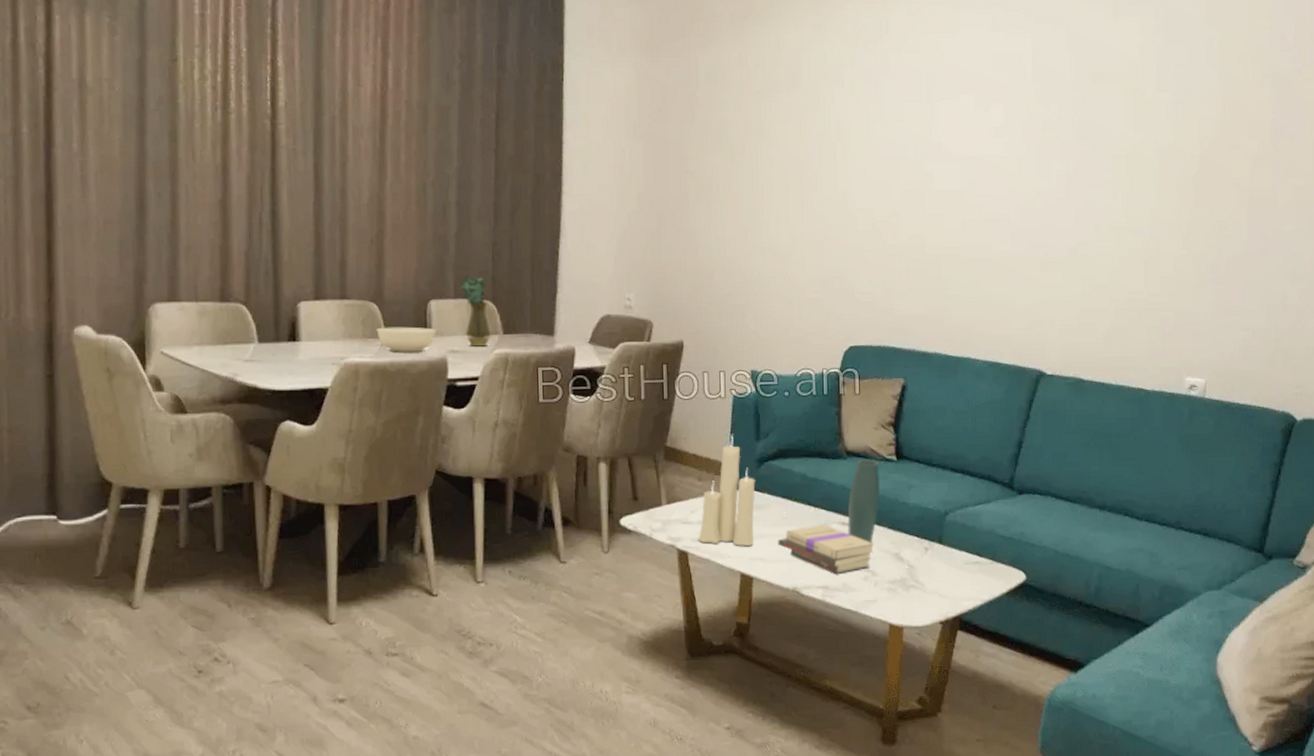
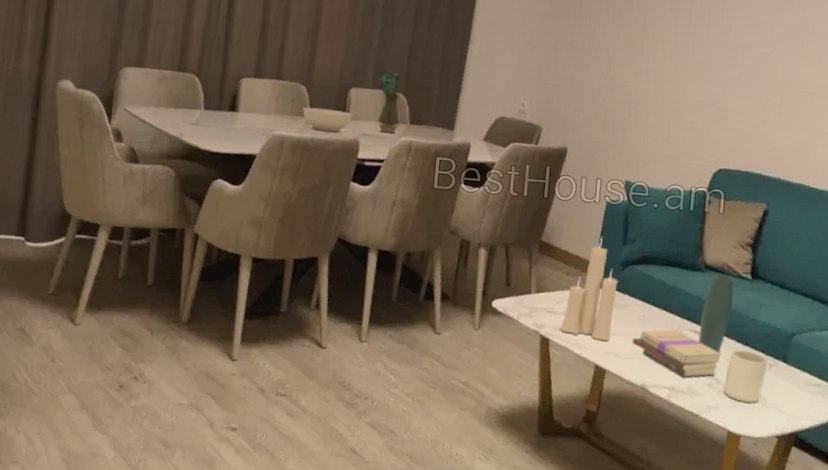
mug: none [879,536,923,591] -> present [723,349,767,403]

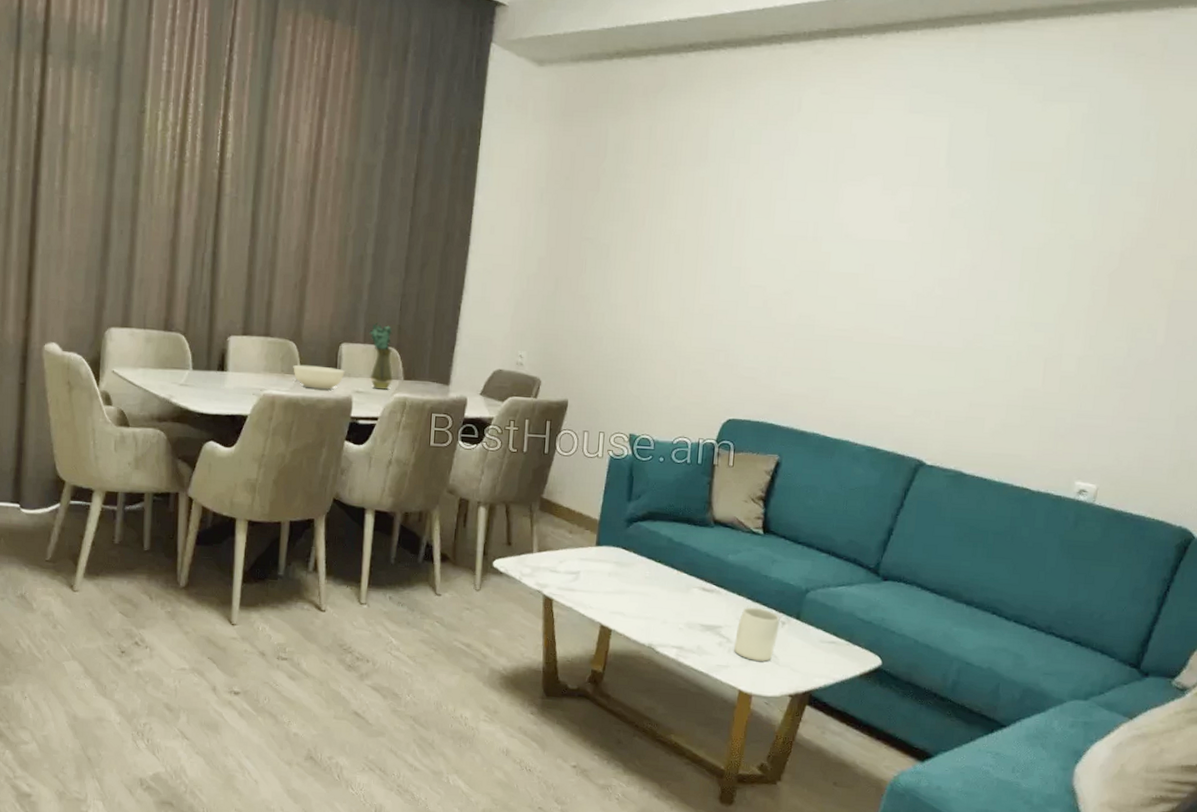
candle: present [561,237,618,342] -> none [564,493,623,601]
books: present [632,330,722,378] -> none [638,587,733,636]
vase: present [698,274,734,353] -> none [707,530,745,611]

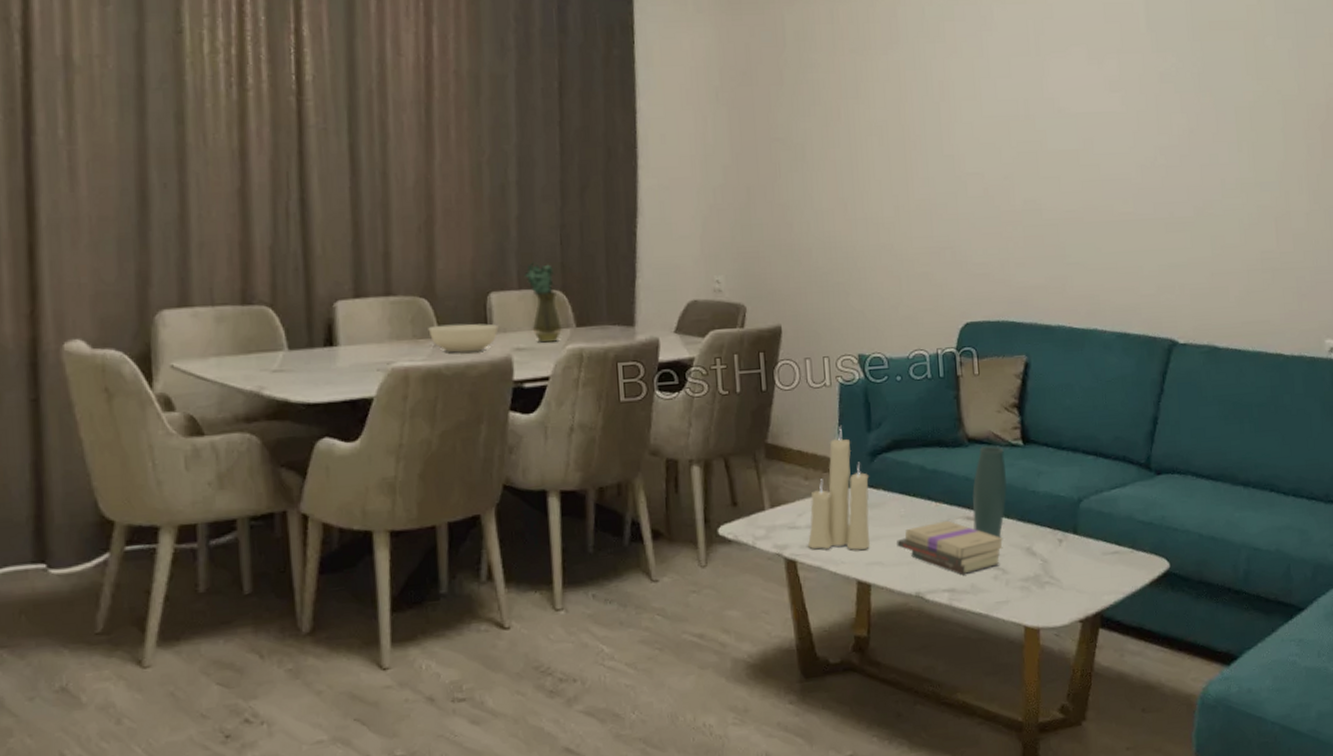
candle: none [564,493,623,601] -> present [808,426,871,551]
books: none [638,587,733,636] -> present [896,520,1004,574]
vase: none [707,530,745,611] -> present [972,446,1007,538]
mug: present [733,607,780,662] -> none [1010,529,1057,590]

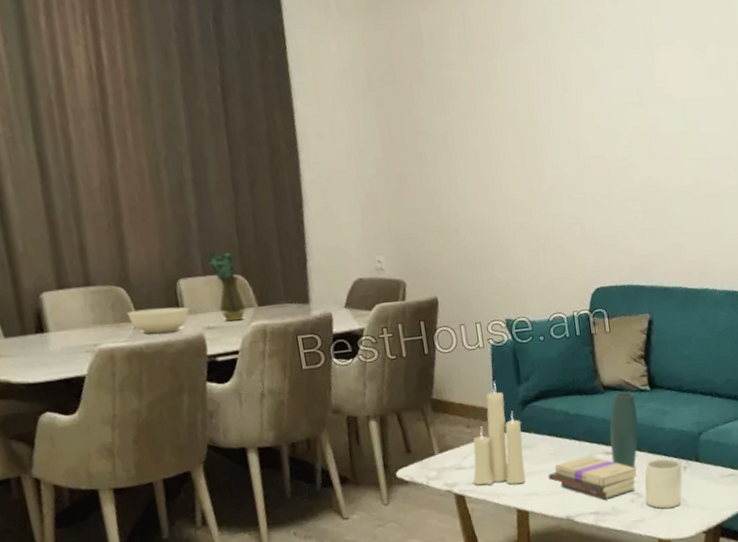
mug: none [1010,529,1057,590] -> present [644,459,683,509]

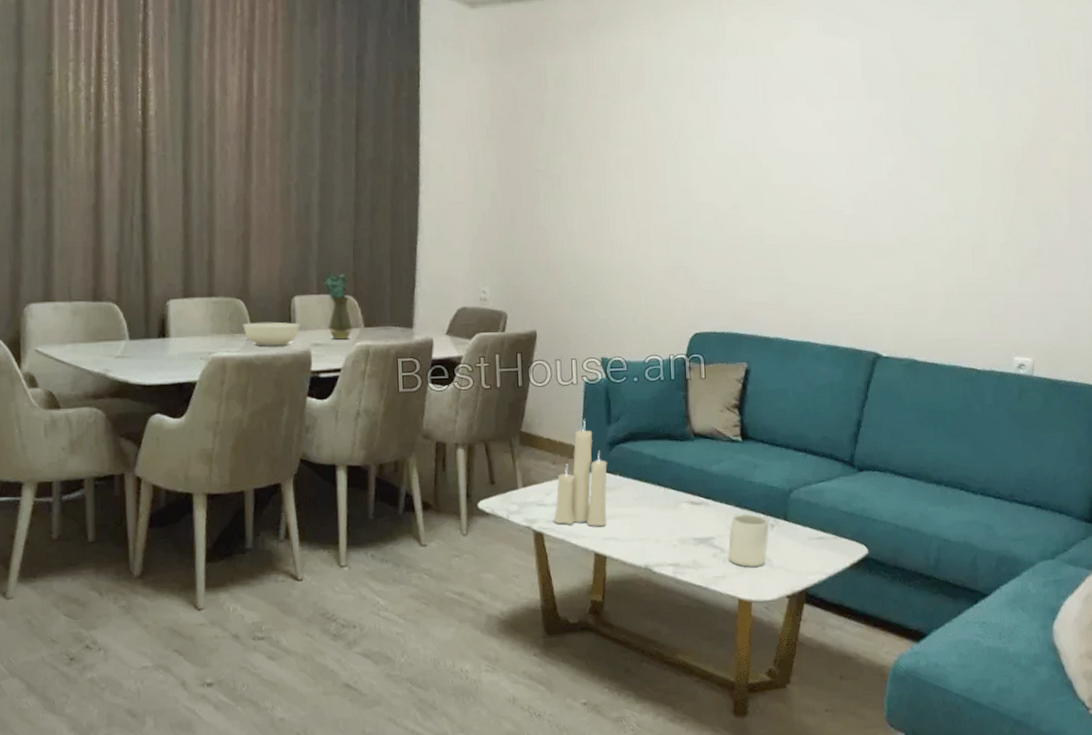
books: present [548,455,638,500] -> none [630,504,723,551]
vase: present [609,392,639,468] -> none [696,441,727,521]

